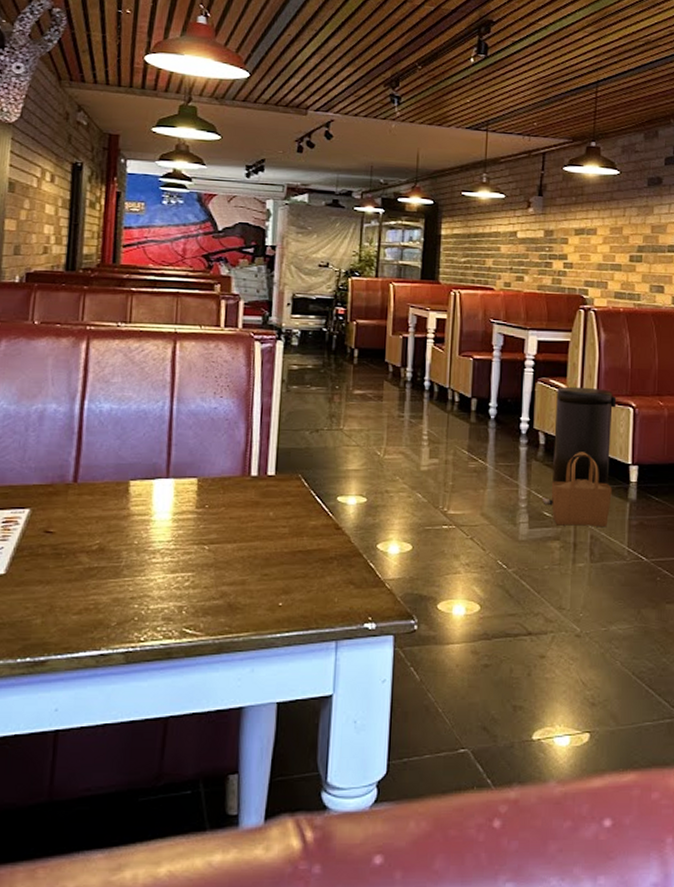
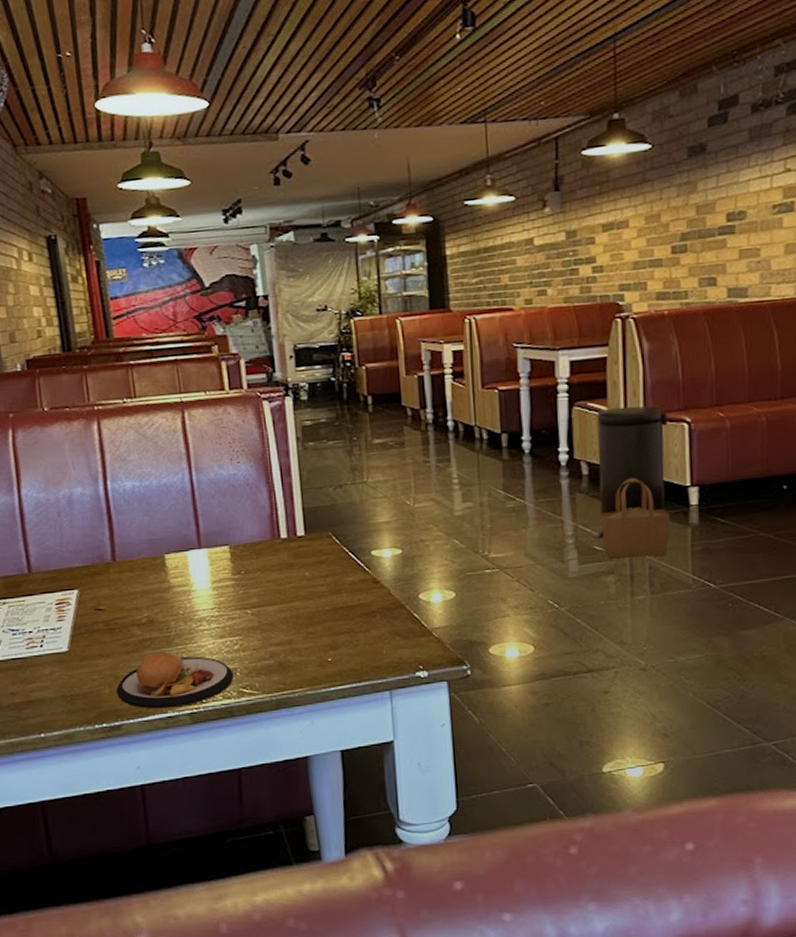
burger: none [49,582,179,645] -> present [116,651,234,709]

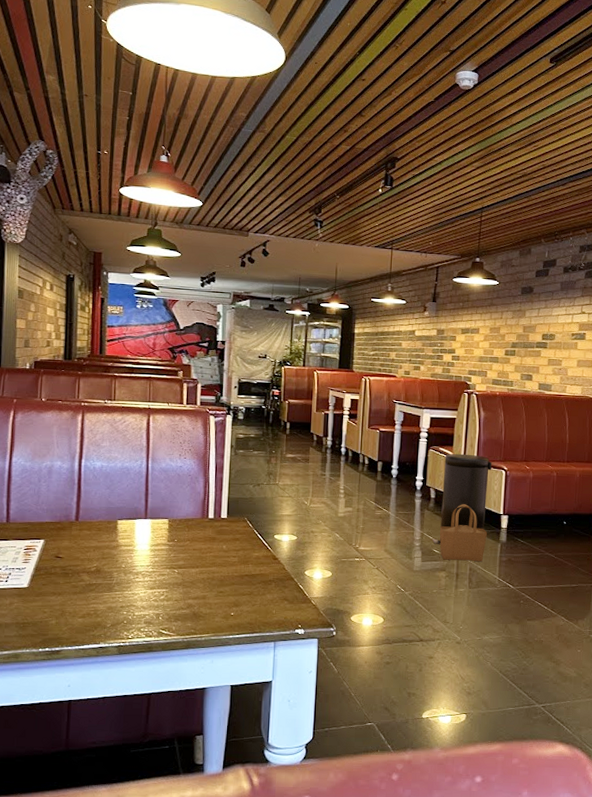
burger: present [116,651,234,709] -> none [61,595,157,641]

